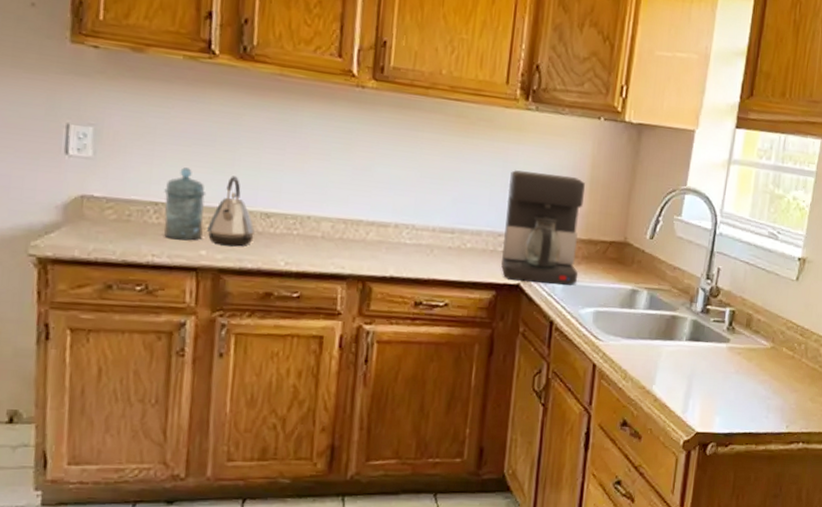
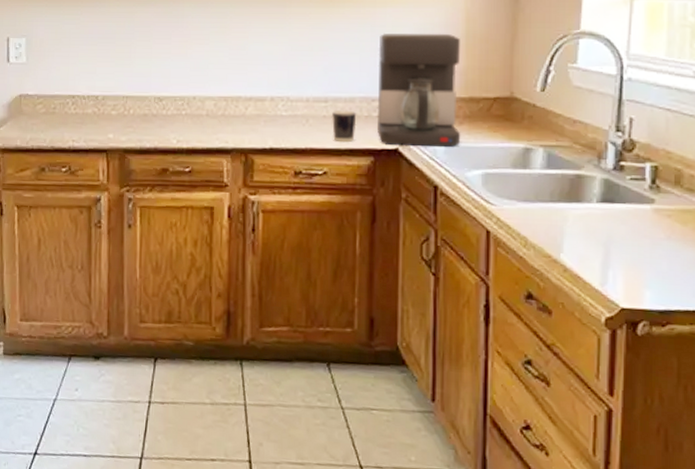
canister: present [164,167,206,241] -> none [79,64,111,126]
kettle: present [207,176,256,246] -> none [113,67,151,129]
mug: none [456,242,483,275] -> present [331,110,357,143]

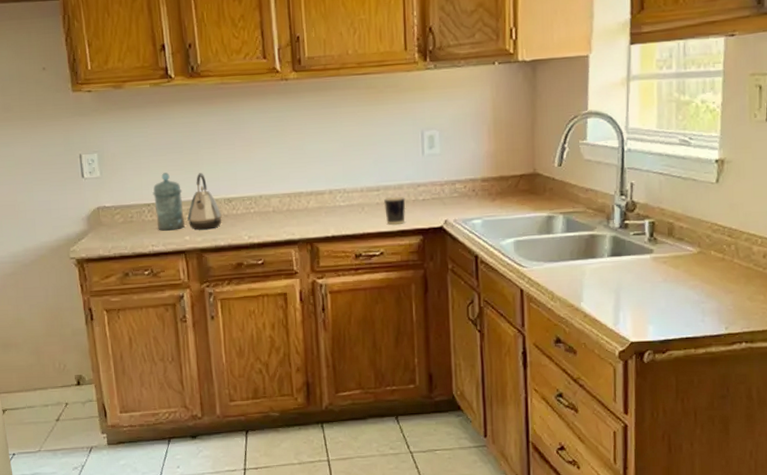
canister: none [79,64,111,126] -> present [153,172,185,231]
kettle: none [113,67,151,129] -> present [187,173,223,230]
coffee maker: present [376,33,460,146] -> none [420,121,494,223]

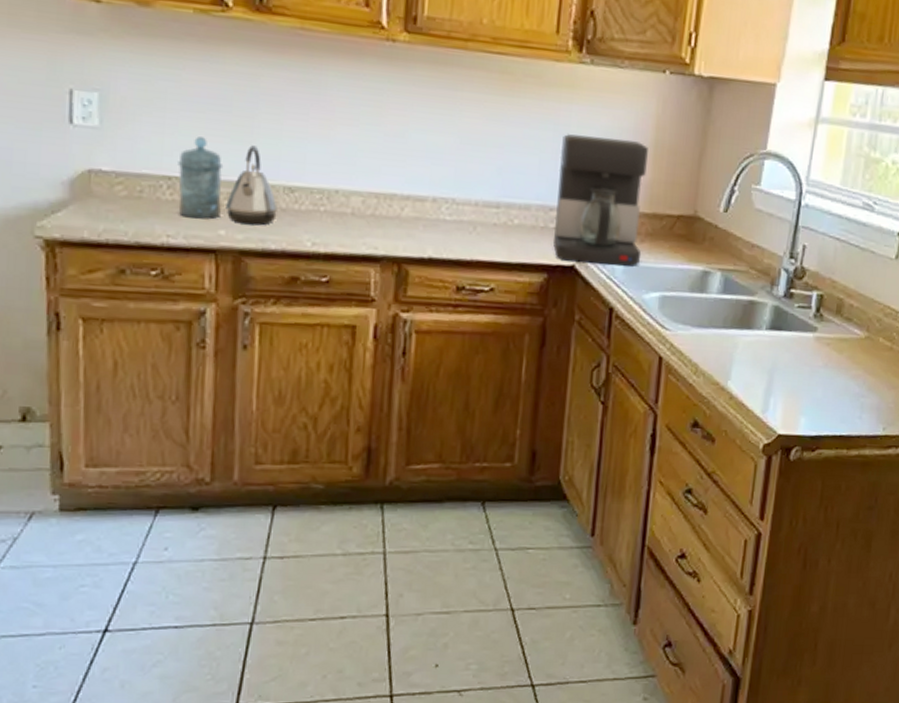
mug: present [383,196,406,226] -> none [502,217,532,256]
coffee maker: none [420,121,494,223] -> present [553,134,648,265]

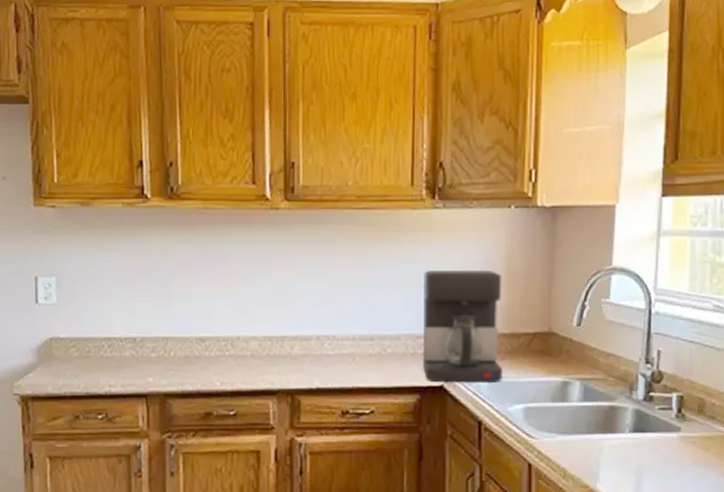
canister: present [178,137,224,219] -> none [115,304,150,370]
kettle: present [226,145,279,225] -> none [152,306,193,372]

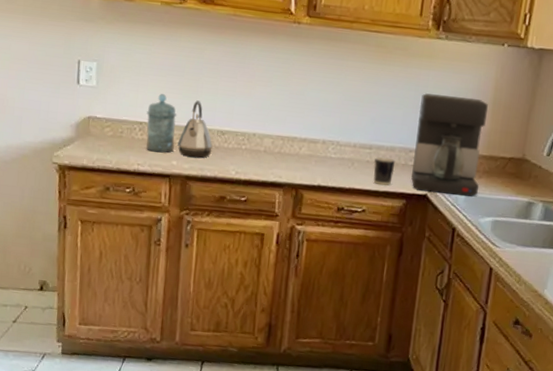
canister: none [115,304,150,370] -> present [146,94,177,153]
kettle: none [152,306,193,372] -> present [177,100,214,158]
mug: none [377,348,403,381] -> present [373,156,396,186]

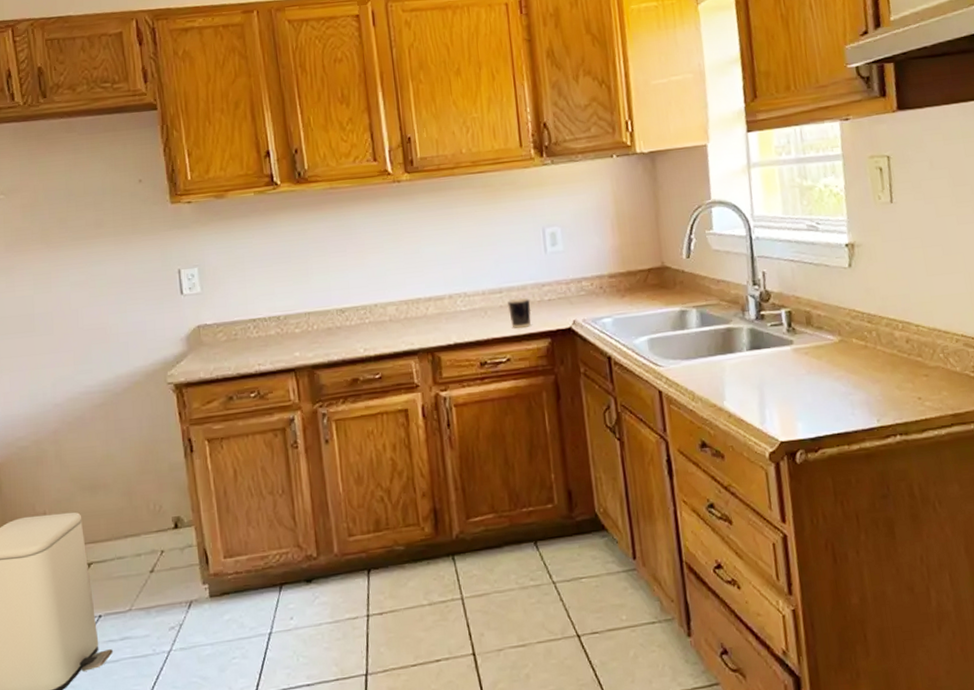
canister: present [146,94,177,153] -> none [258,284,295,348]
kettle: present [177,100,214,158] -> none [297,283,336,345]
coffee maker: present [411,93,488,196] -> none [541,216,625,325]

